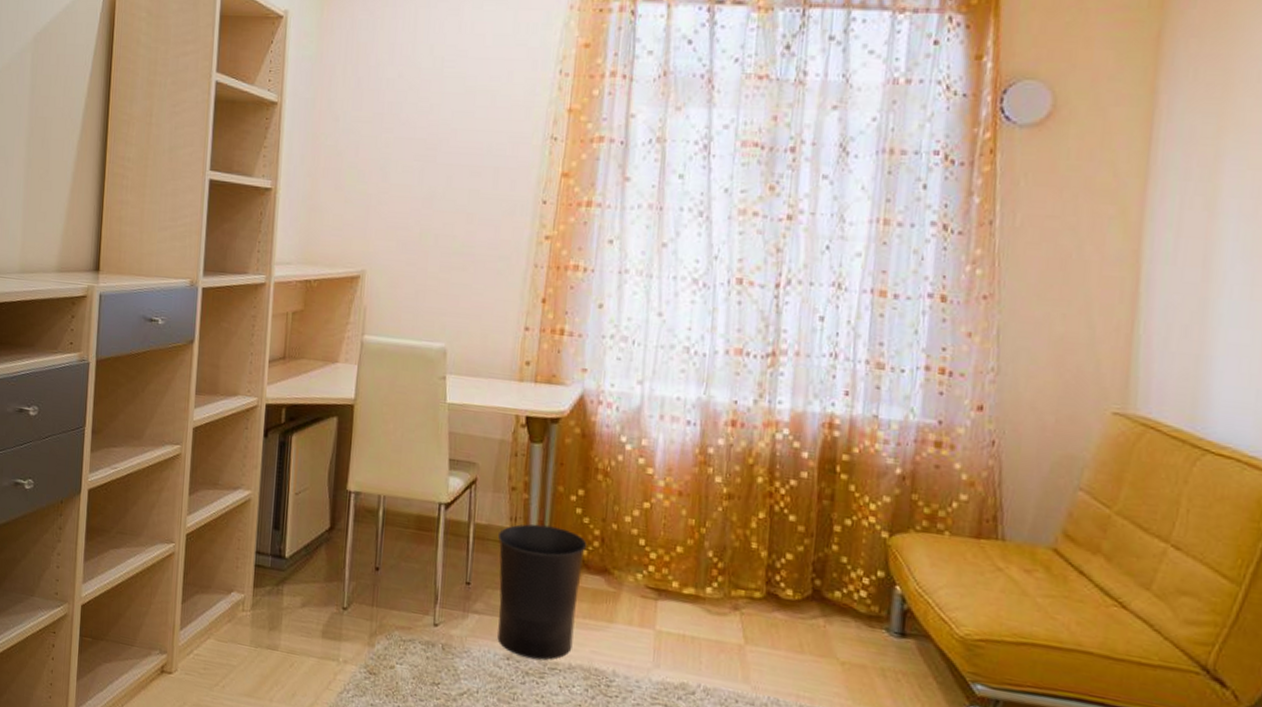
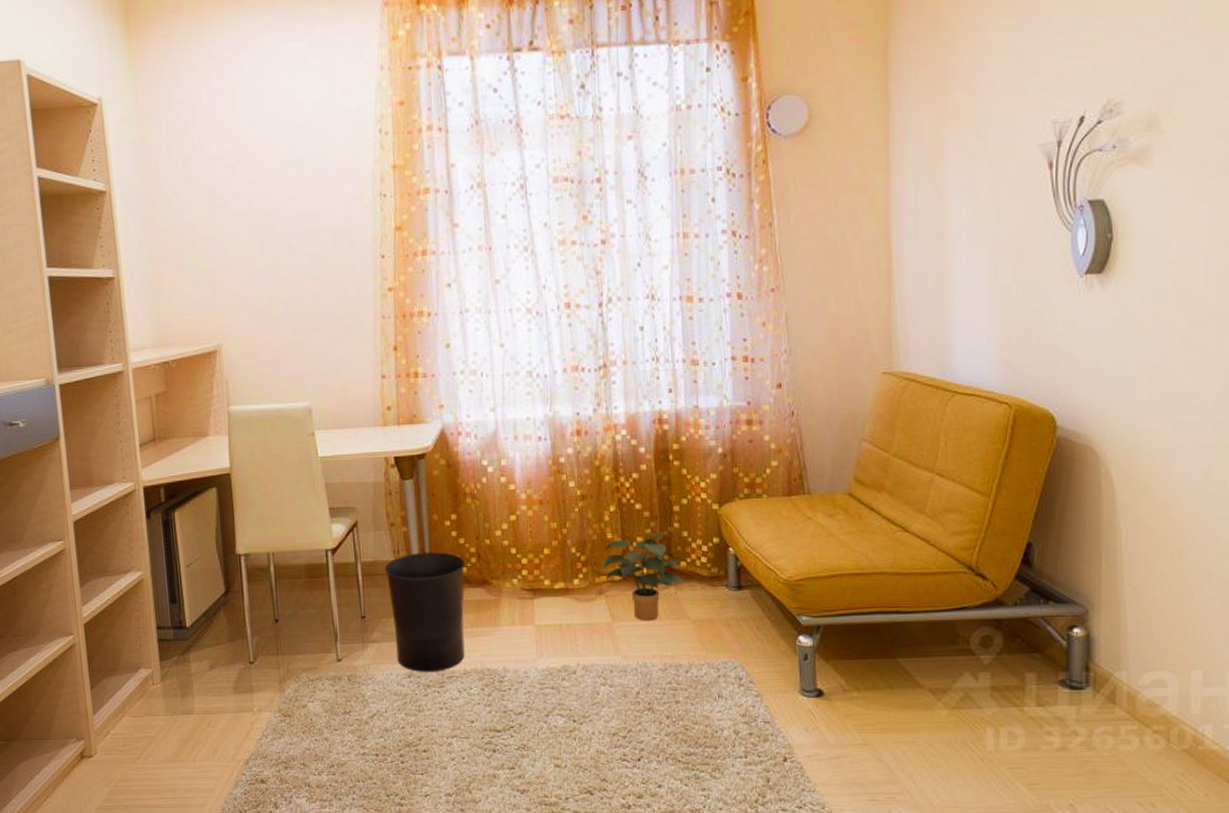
potted plant: none [742,549,839,653] -> present [603,532,687,621]

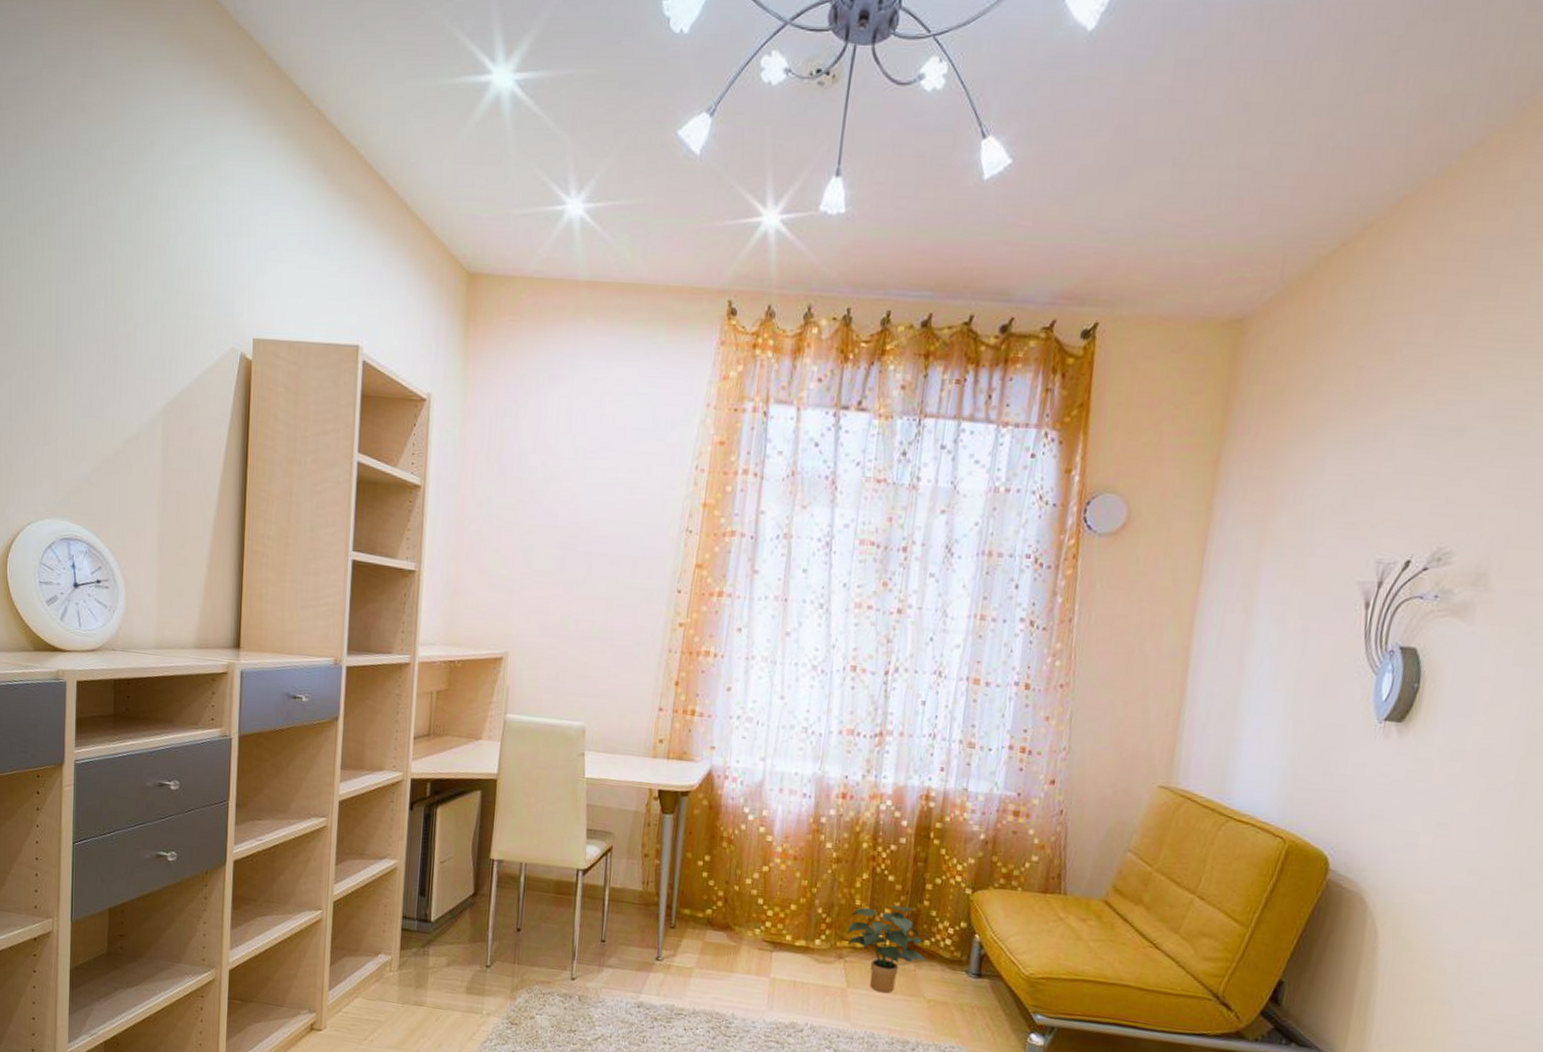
waste bin: present [385,552,466,672] -> none [629,887,712,1006]

